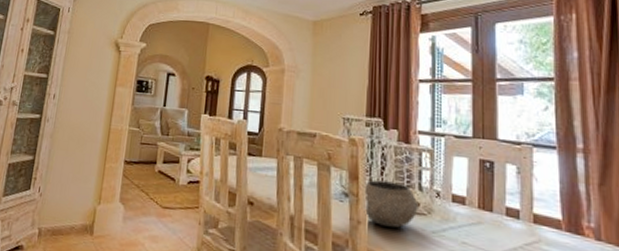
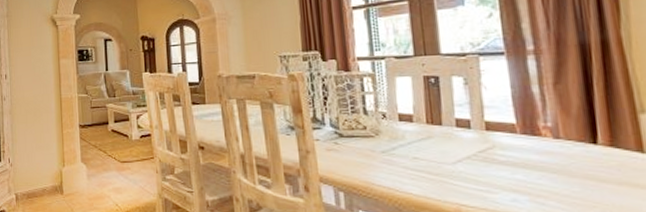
bowl: present [363,180,418,229] -> none [308,110,366,154]

